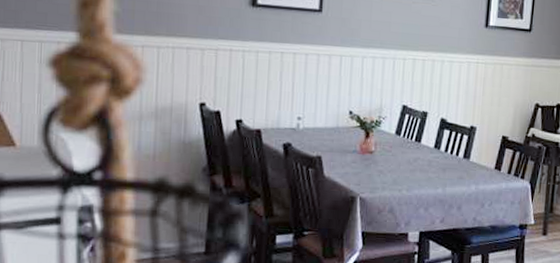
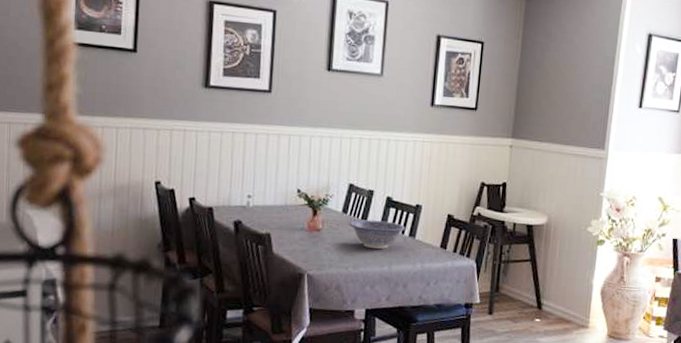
decorative bowl: none [403,141,460,172] -> present [349,219,406,250]

